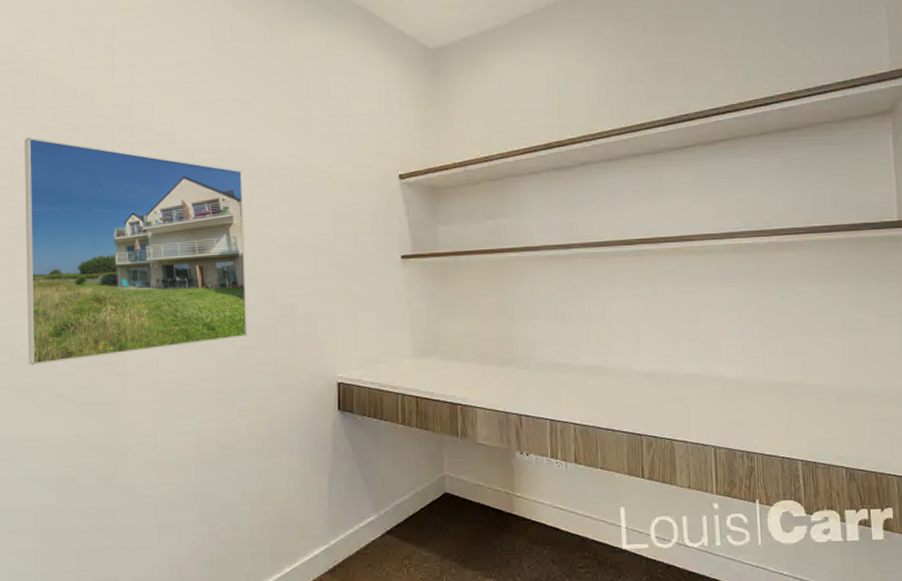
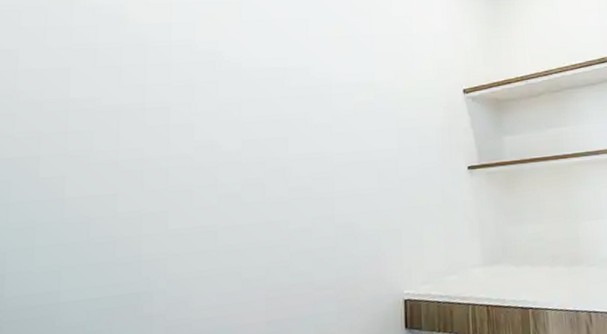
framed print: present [25,138,247,365] -> none [20,59,303,319]

